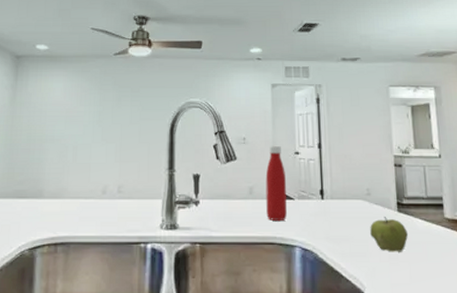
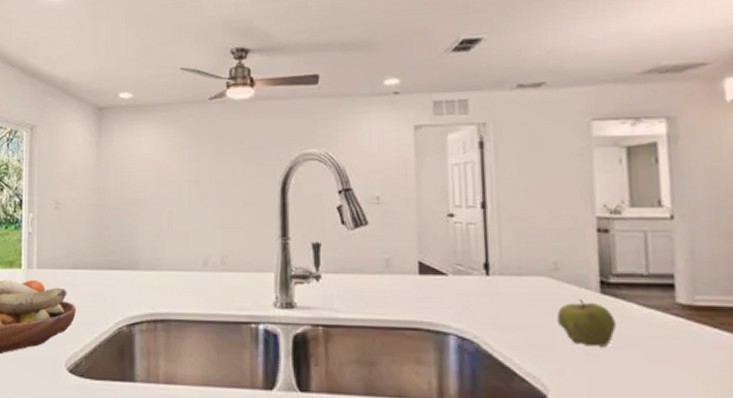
bottle: present [265,145,287,222] -> none [407,205,437,303]

